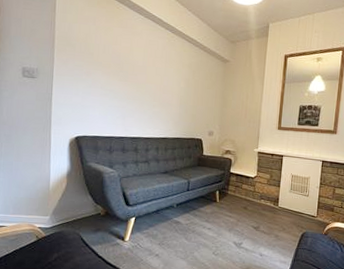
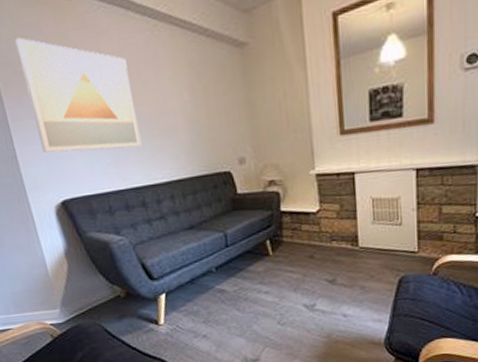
wall art: none [72,23,148,110] -> present [15,37,142,153]

